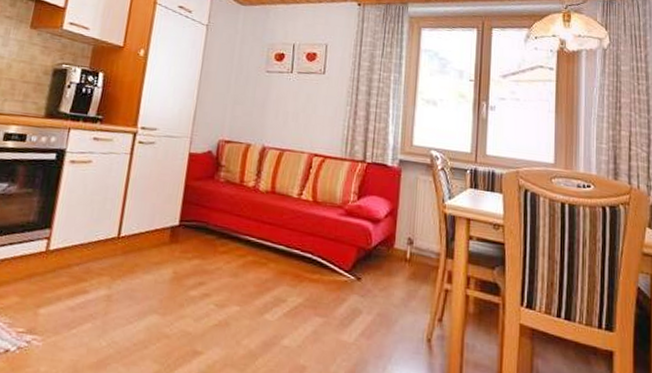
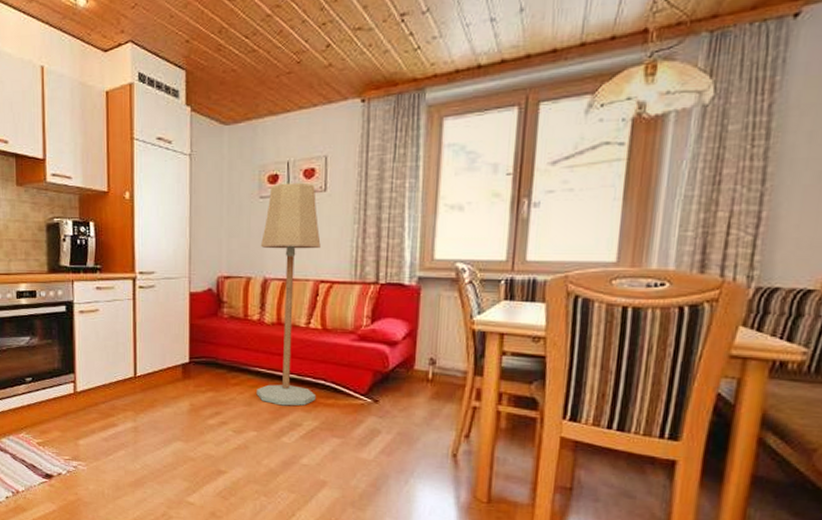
floor lamp: none [243,61,317,280] -> present [256,182,321,406]

